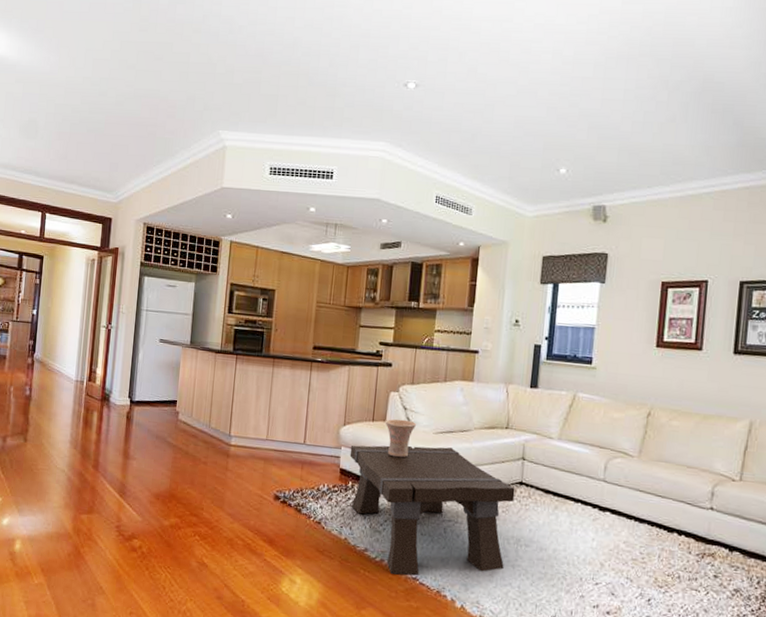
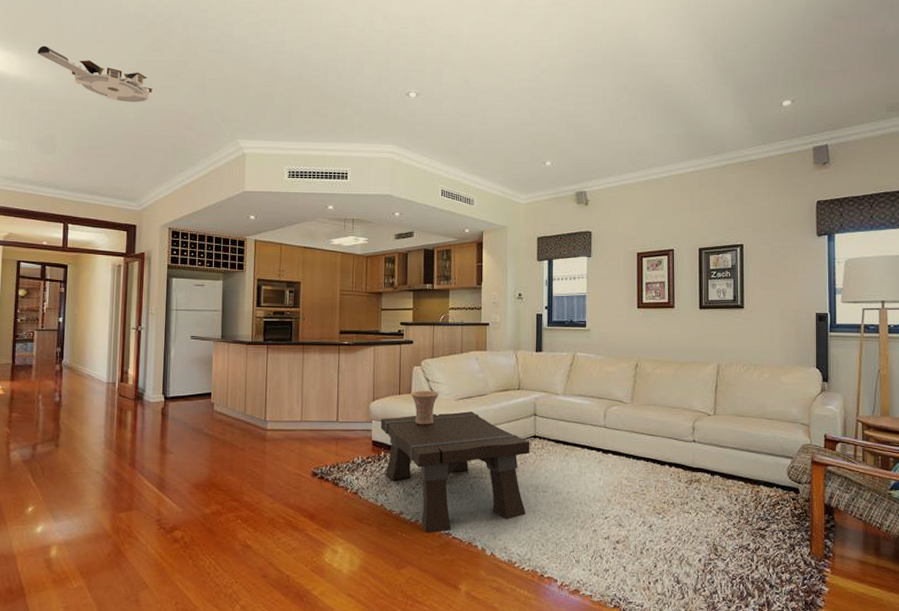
architectural model: none [24,24,135,87] -> present [37,45,153,102]

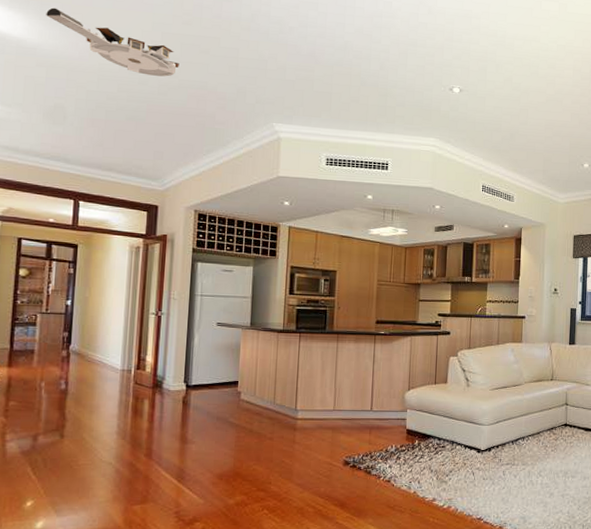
coffee table: present [380,411,530,532] -> none [415,401,561,518]
vase: present [410,390,440,425] -> none [446,380,475,414]

